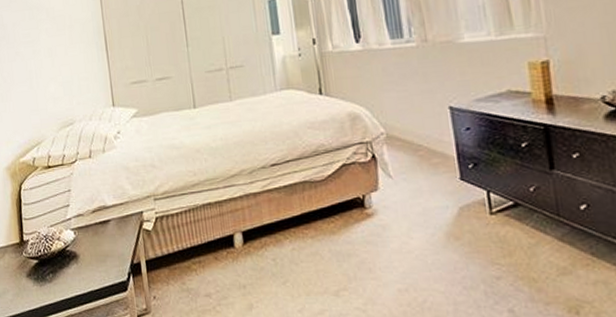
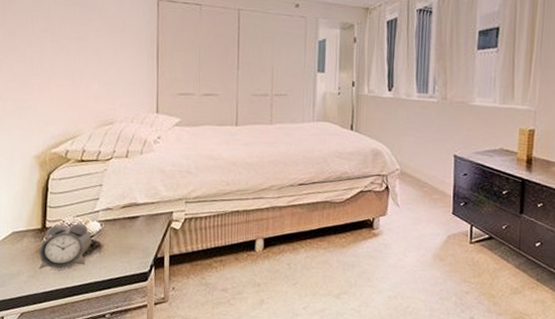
alarm clock: none [20,234,69,286] -> present [39,223,92,270]

